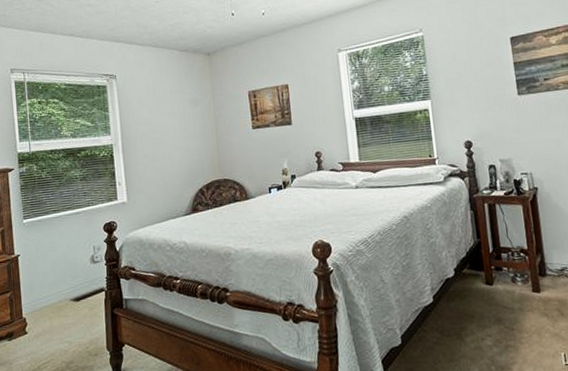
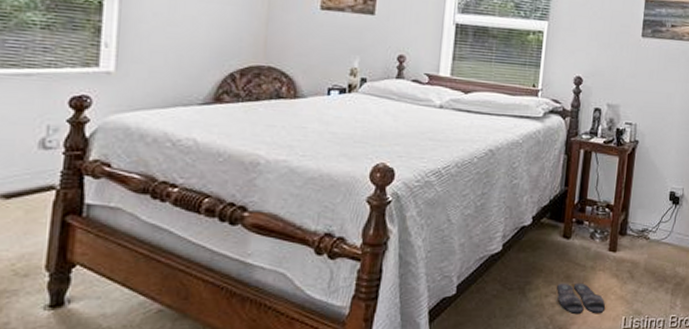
slippers: none [490,324,542,355] -> present [557,282,606,315]

